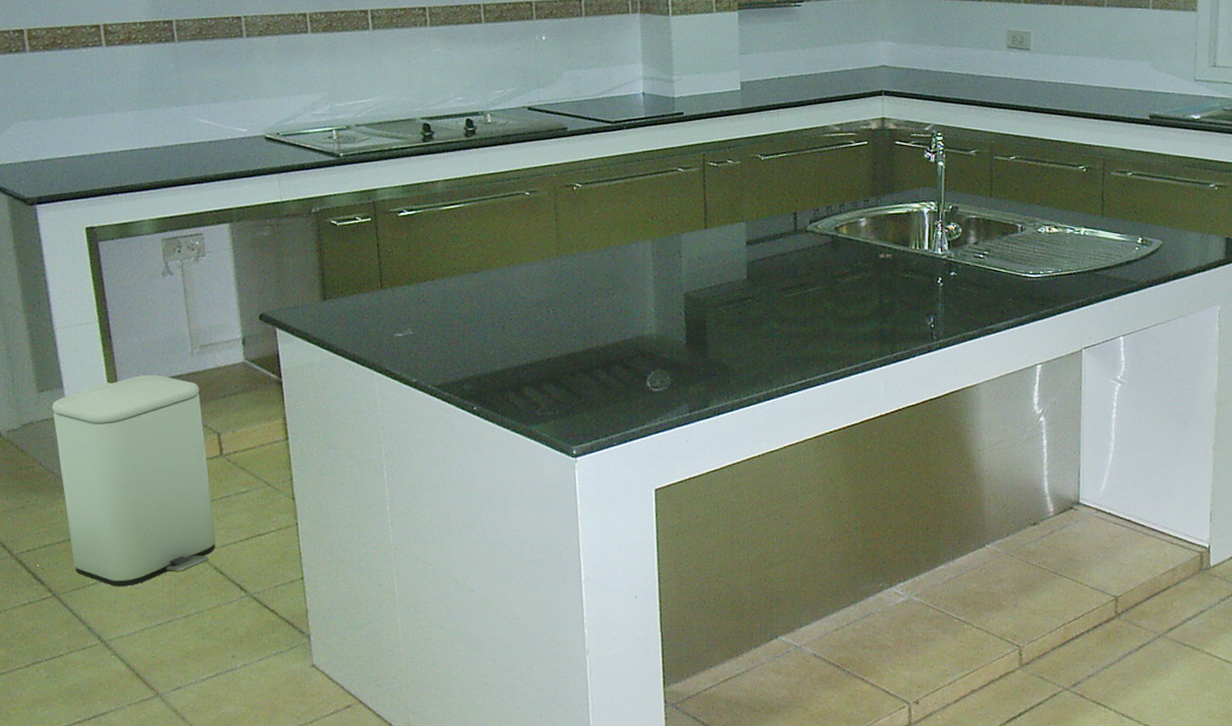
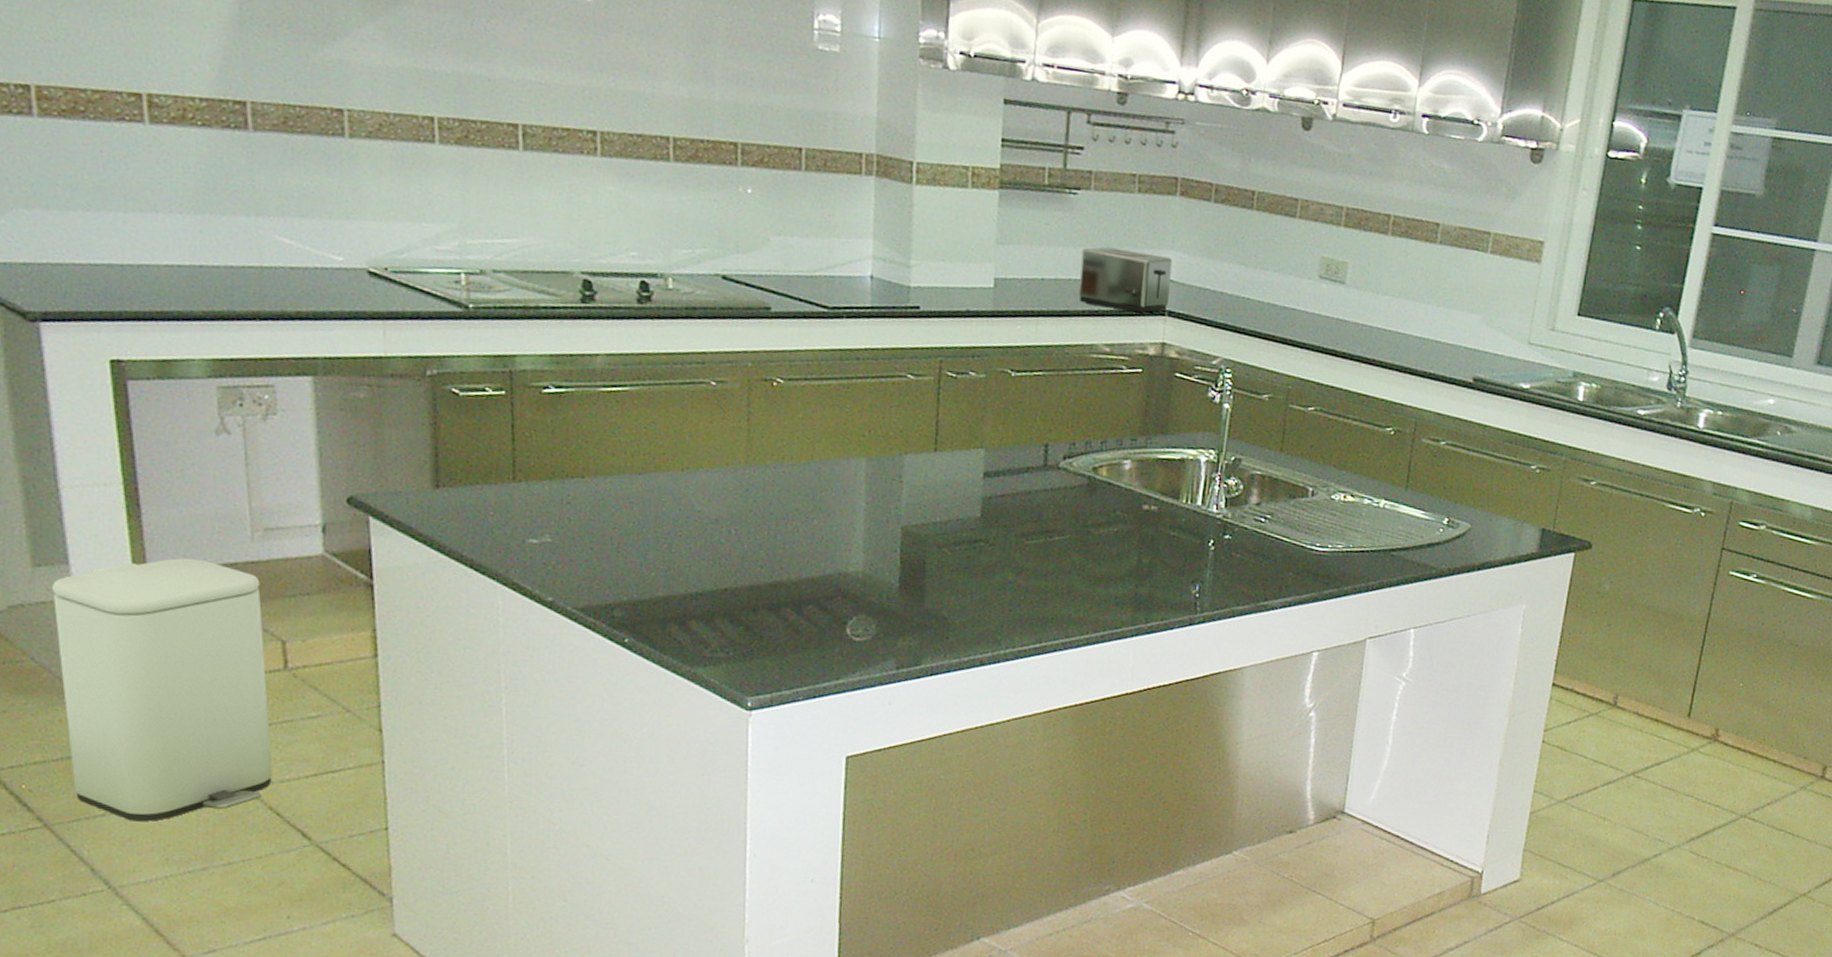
toaster: none [809,45,884,96] -> present [1079,246,1172,314]

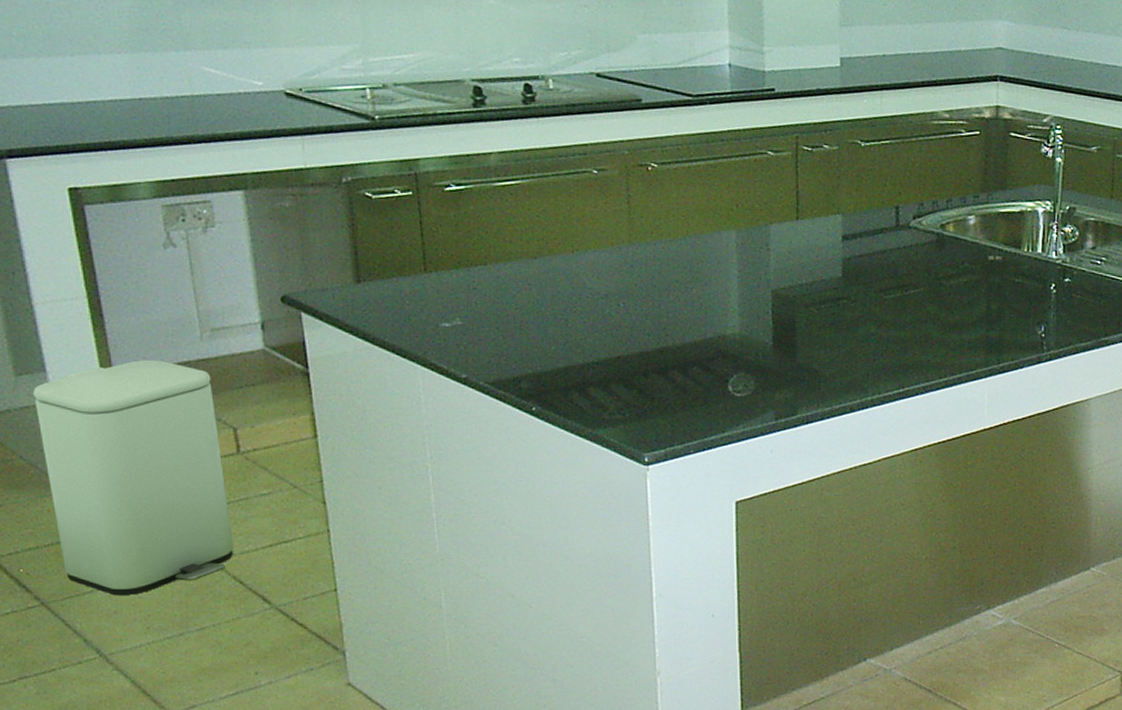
toaster: present [1079,246,1172,314] -> none [917,21,1001,81]

